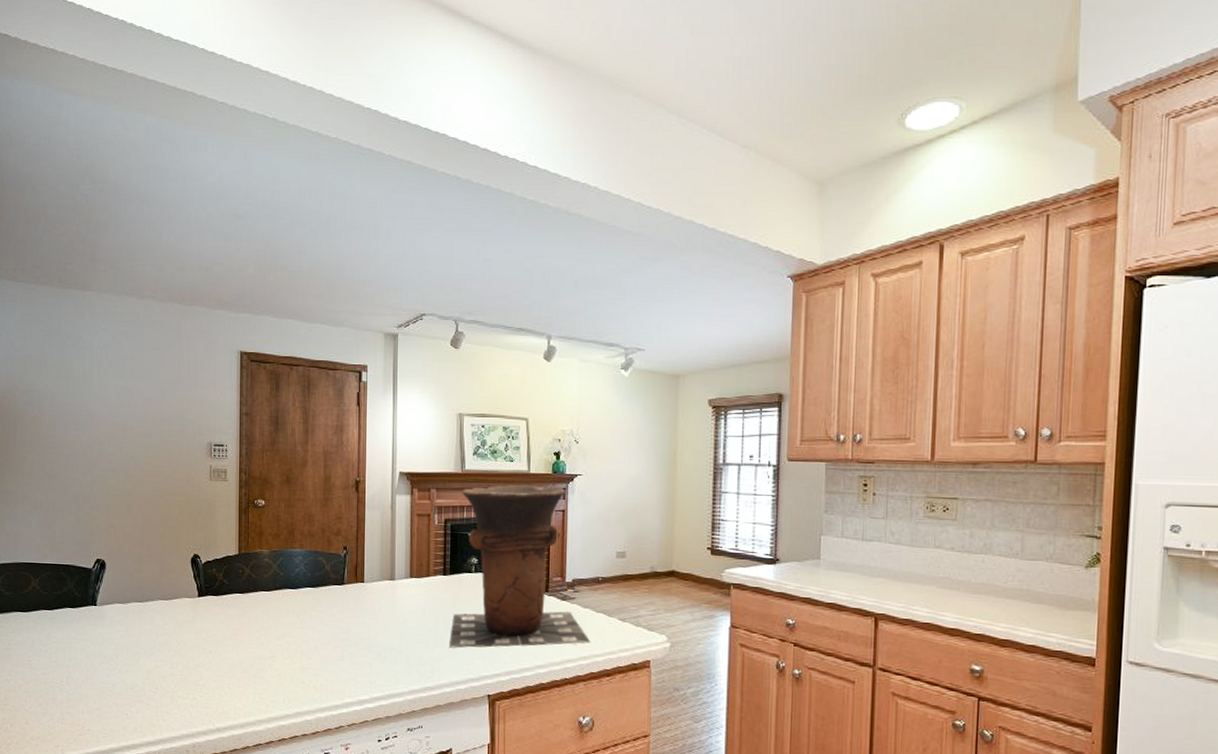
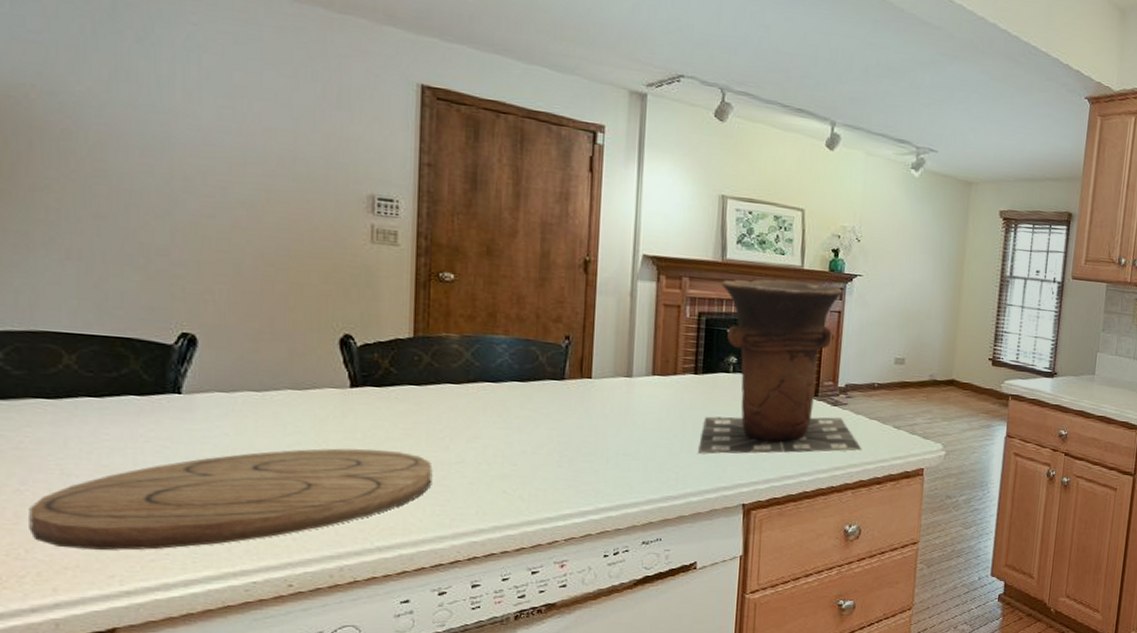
cutting board: none [13,646,253,726] -> present [29,448,433,551]

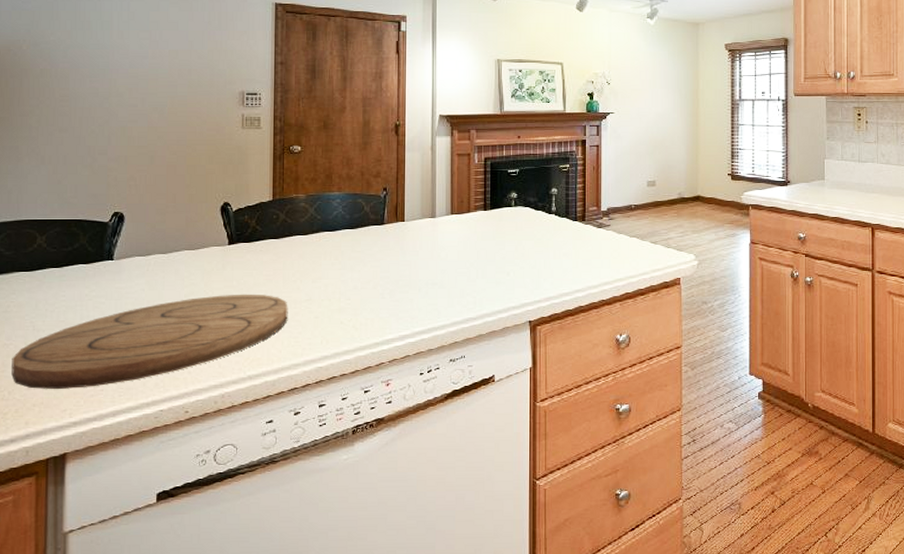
vase: present [698,279,862,454] -> none [491,124,626,279]

